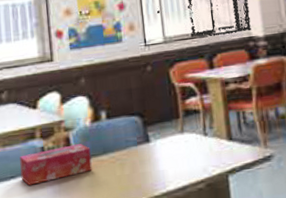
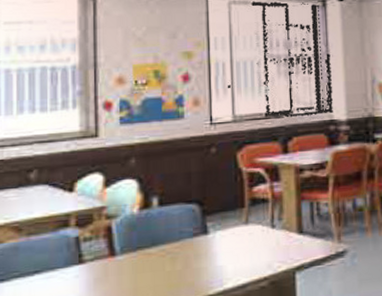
tissue box: present [19,144,92,186] -> none [47,234,137,282]

